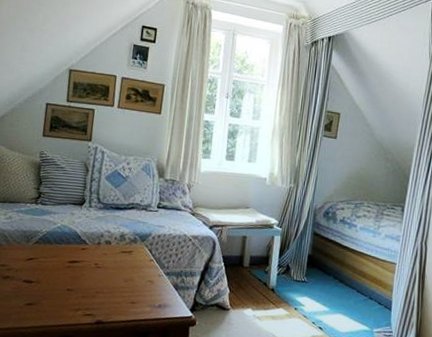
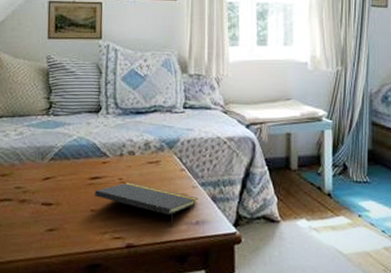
notepad: none [72,267,163,308] -> present [95,182,199,226]

